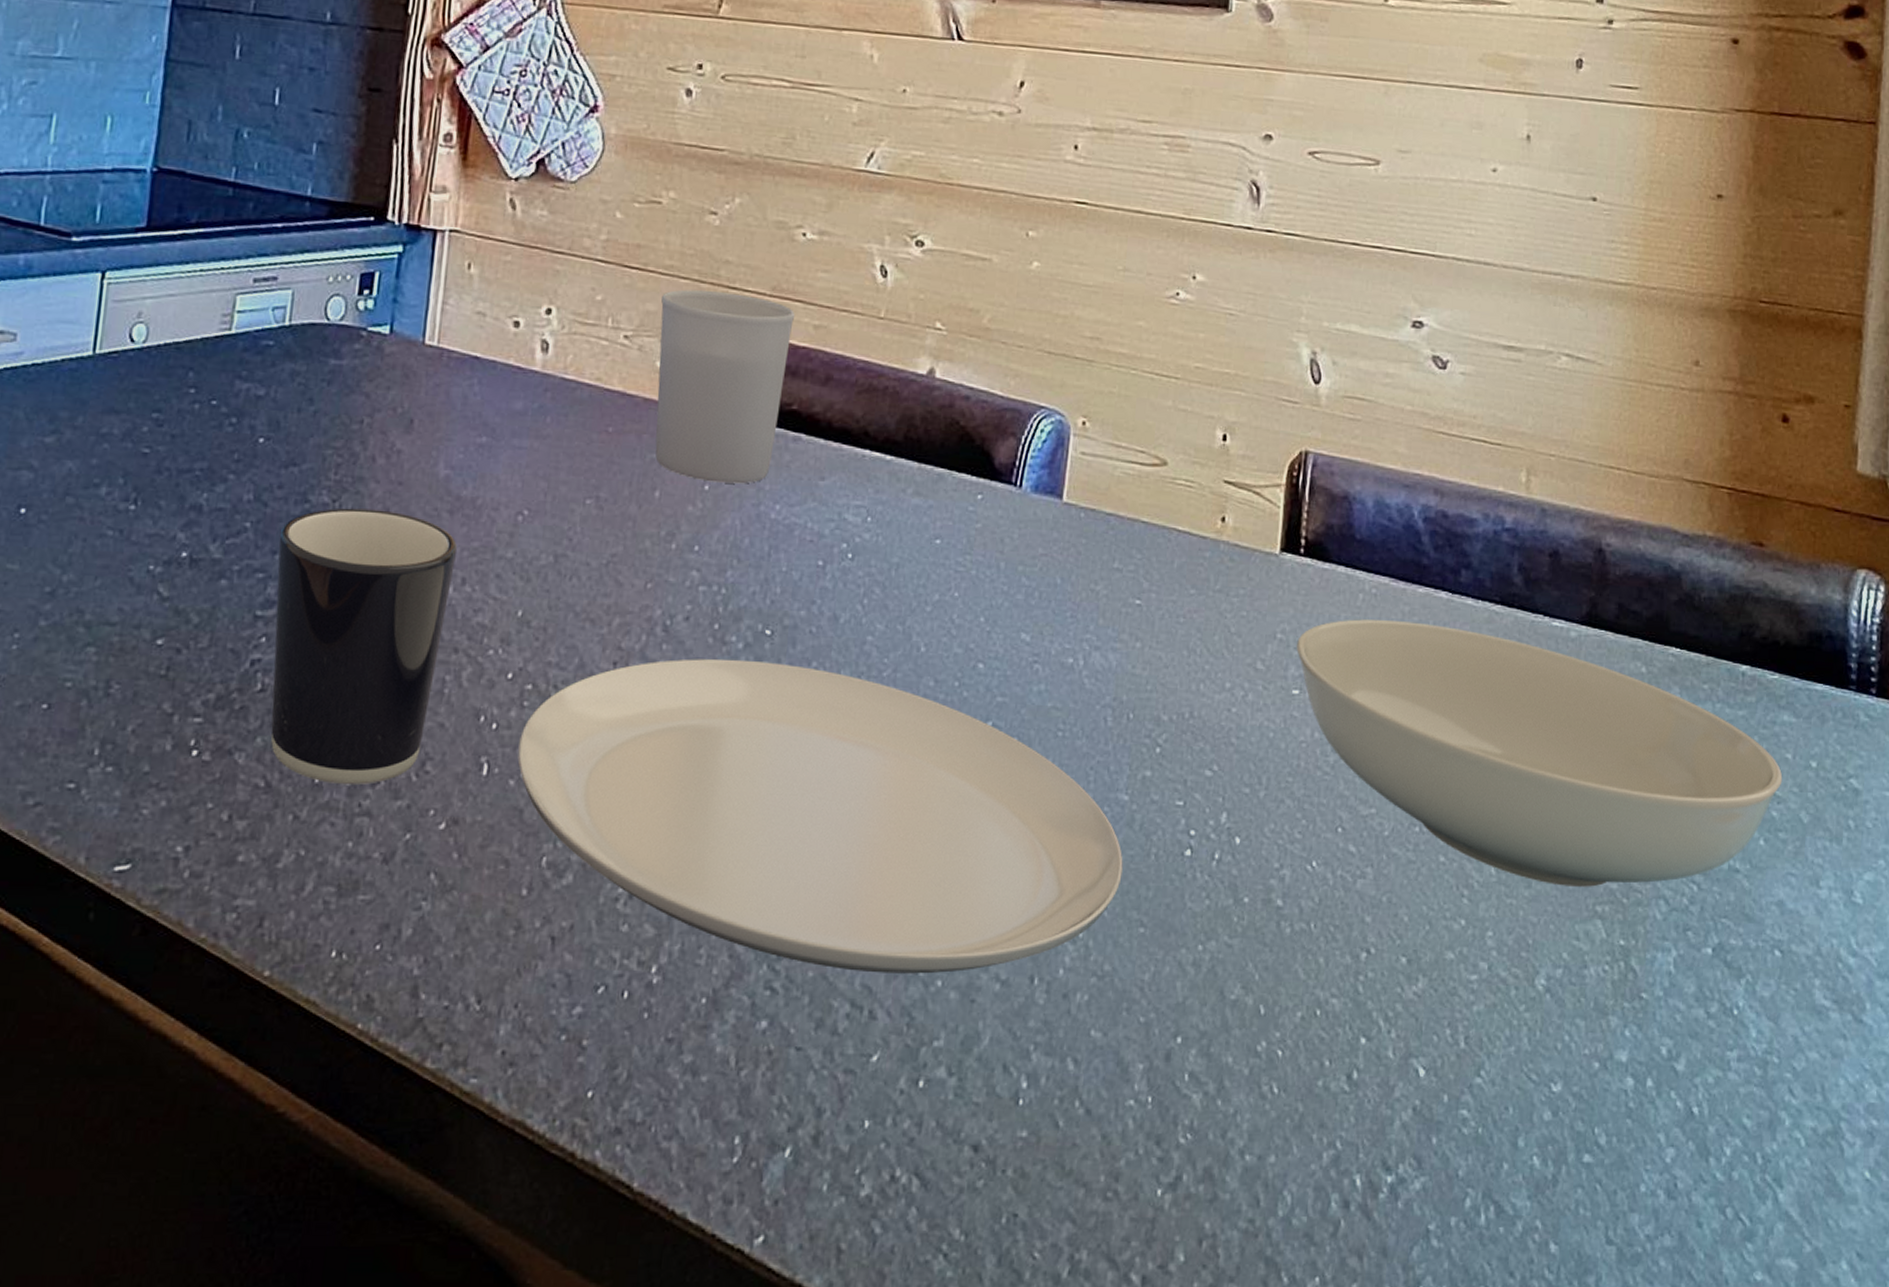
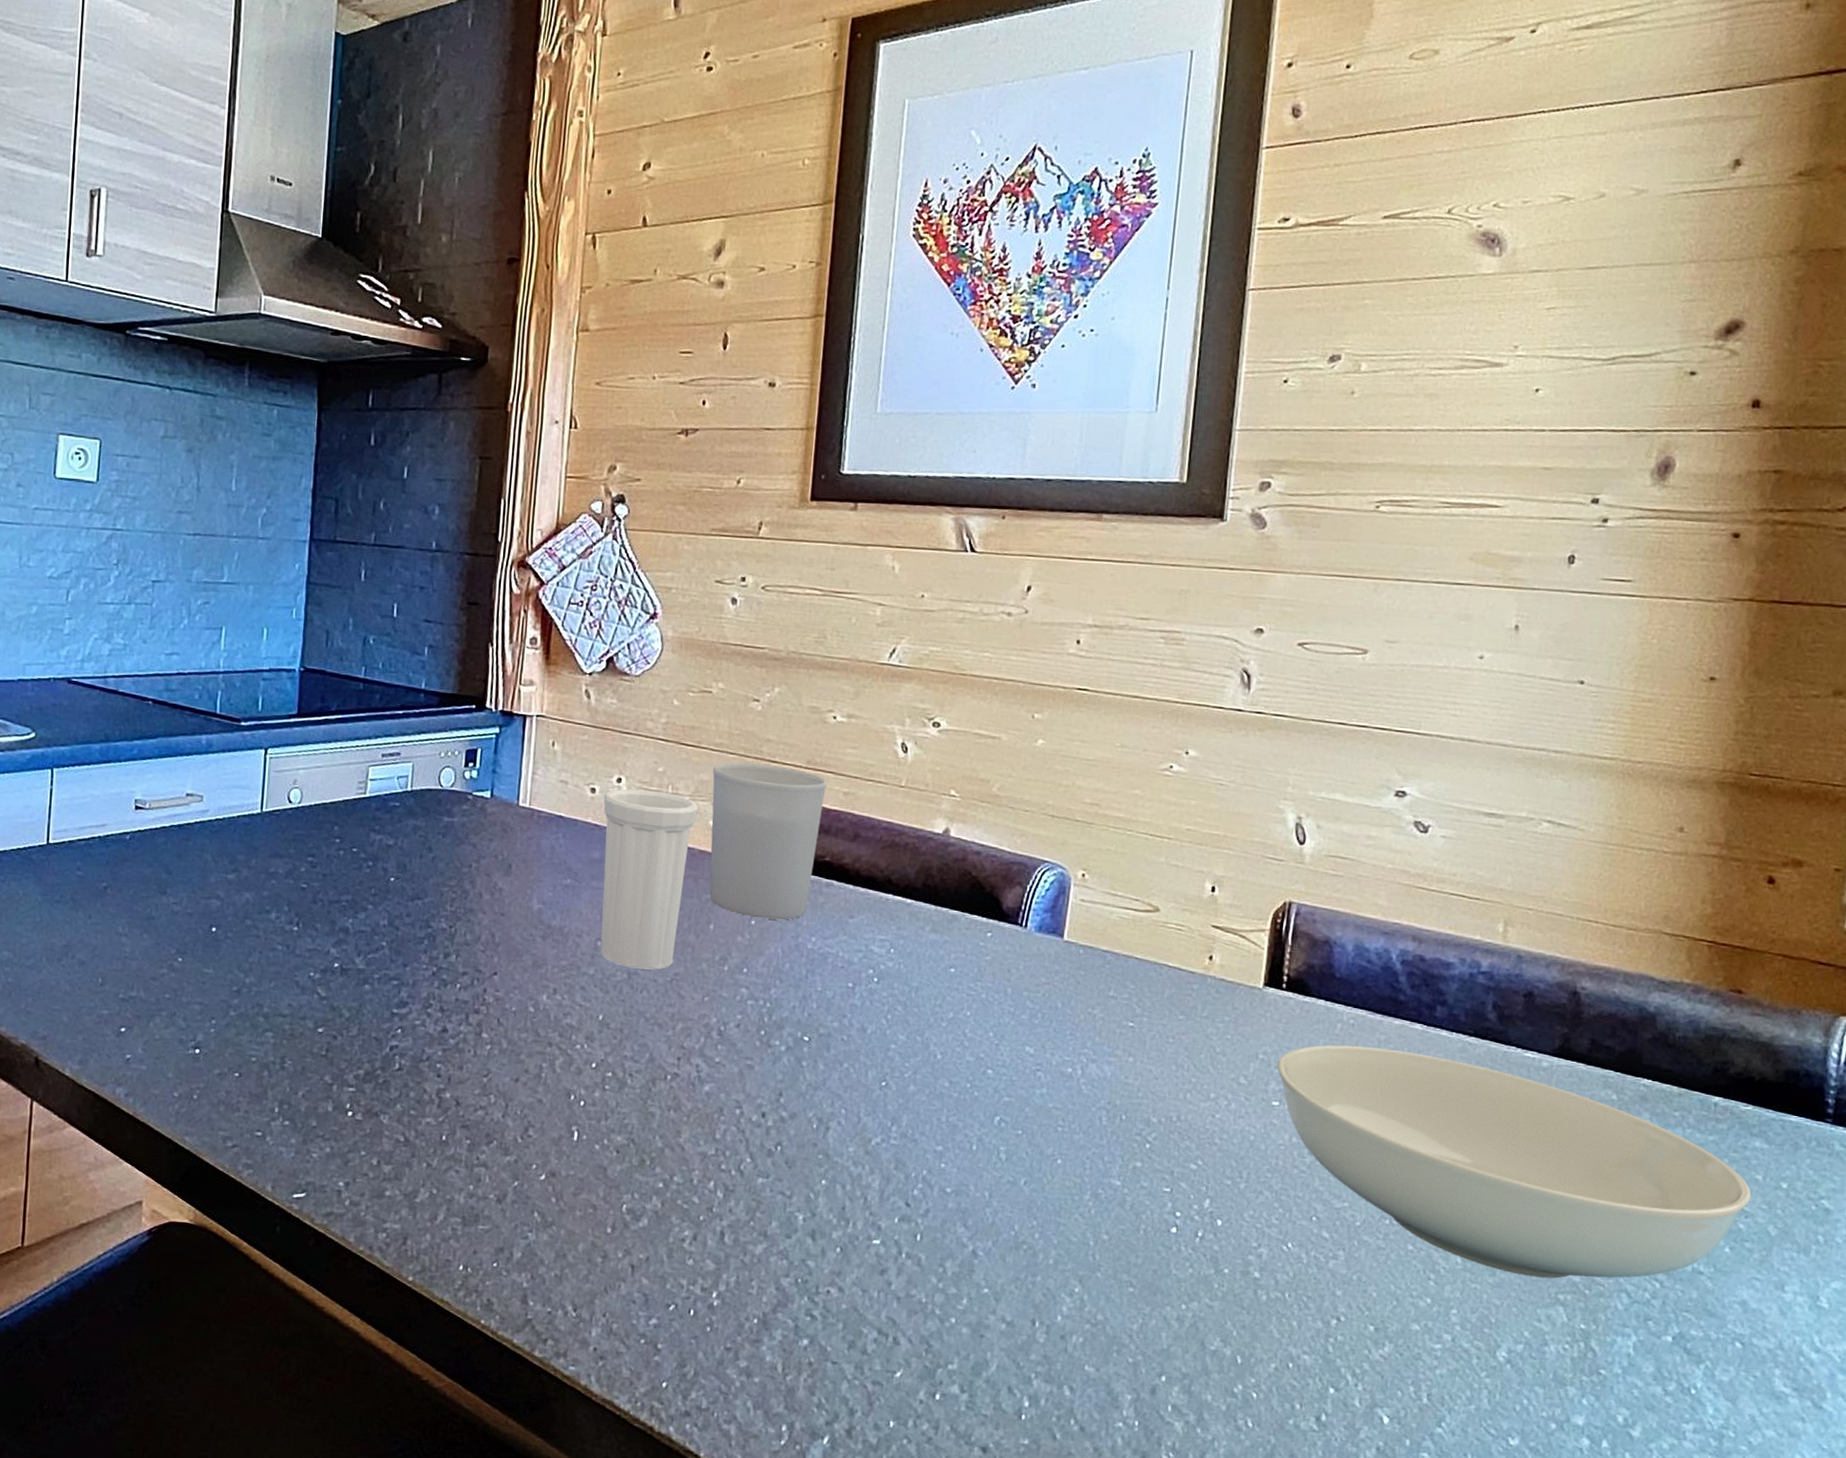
mug: present [271,508,457,785] -> none [407,932,549,1143]
plate: present [517,658,1123,974] -> none [601,1057,1115,1313]
cup: none [521,322,643,550] -> present [600,788,698,970]

